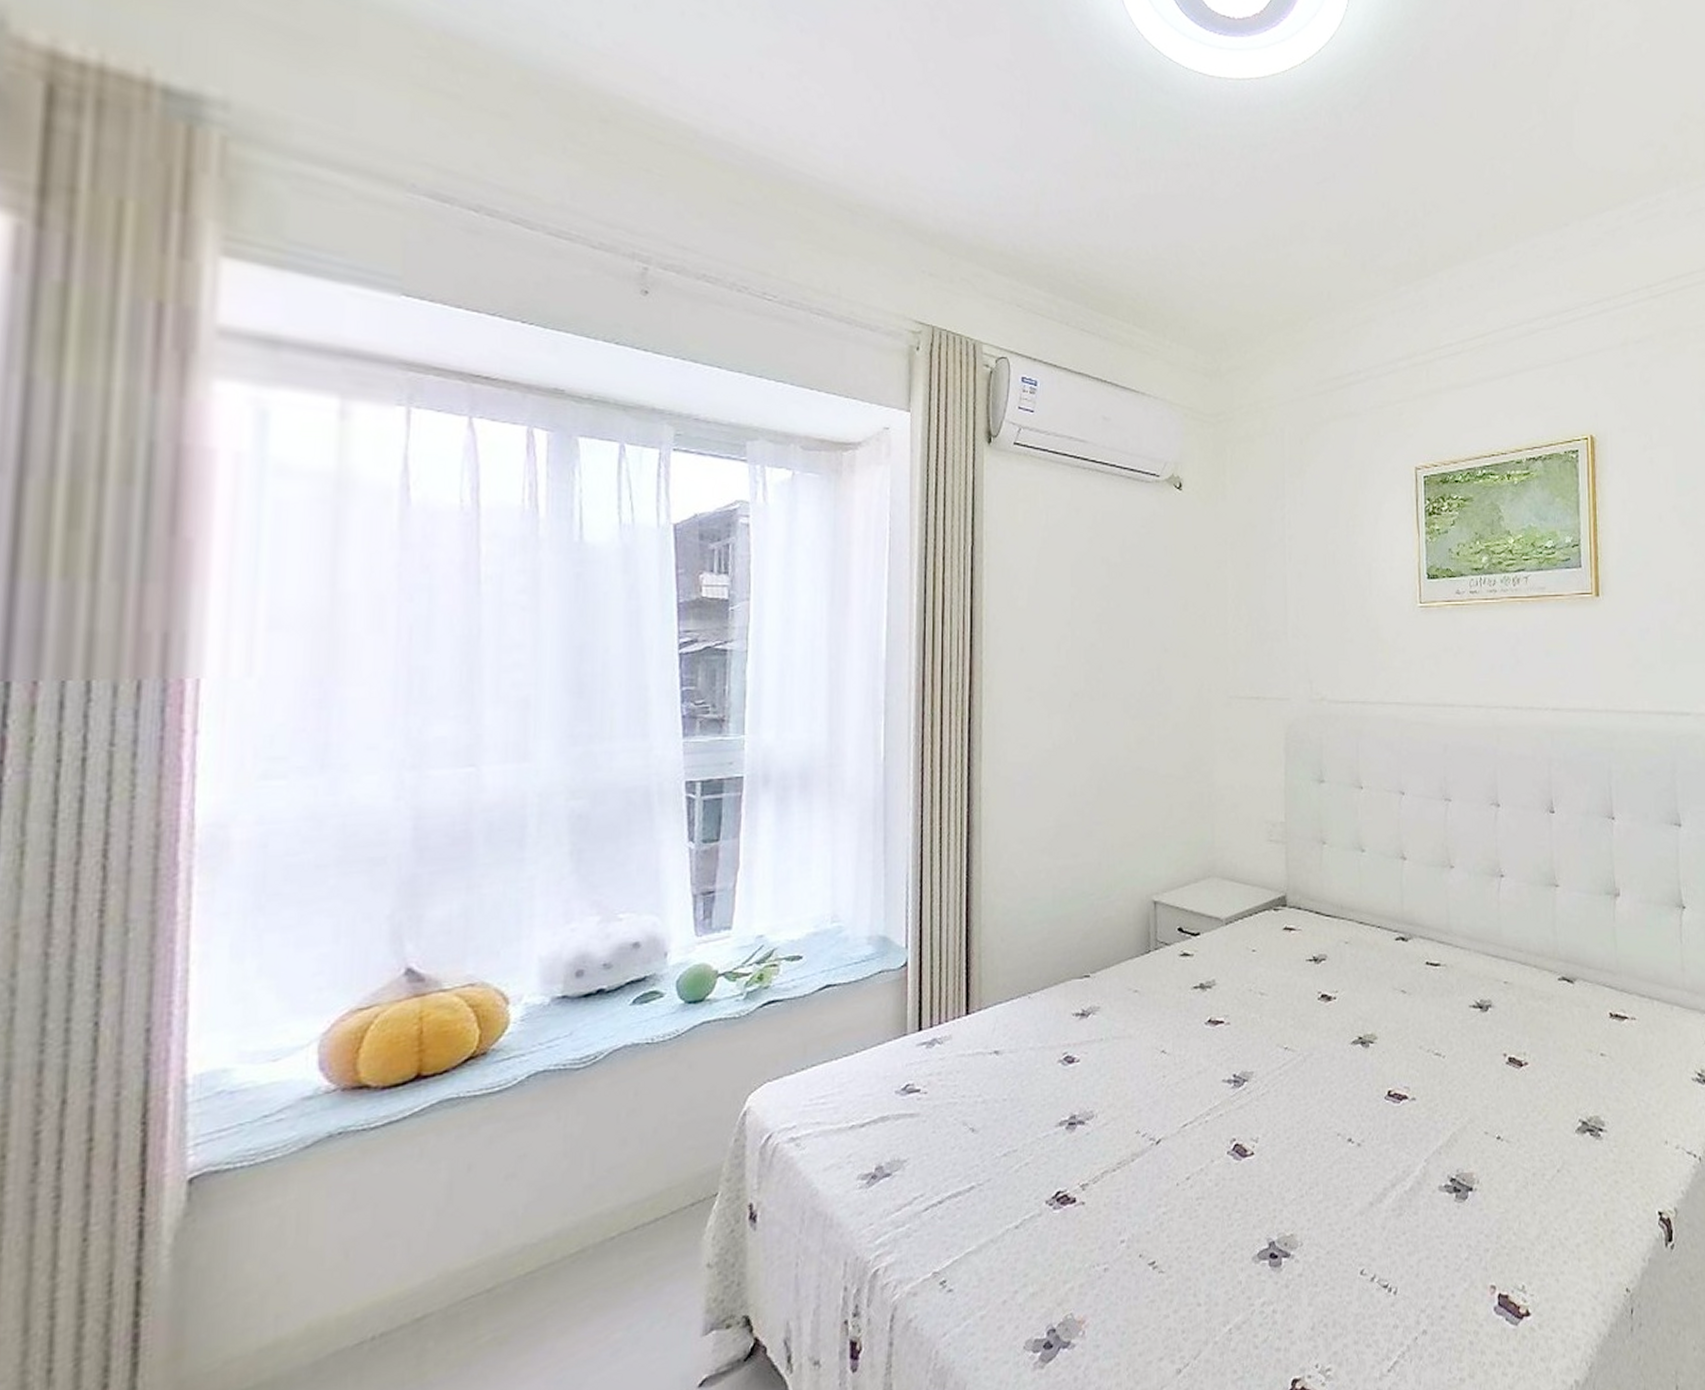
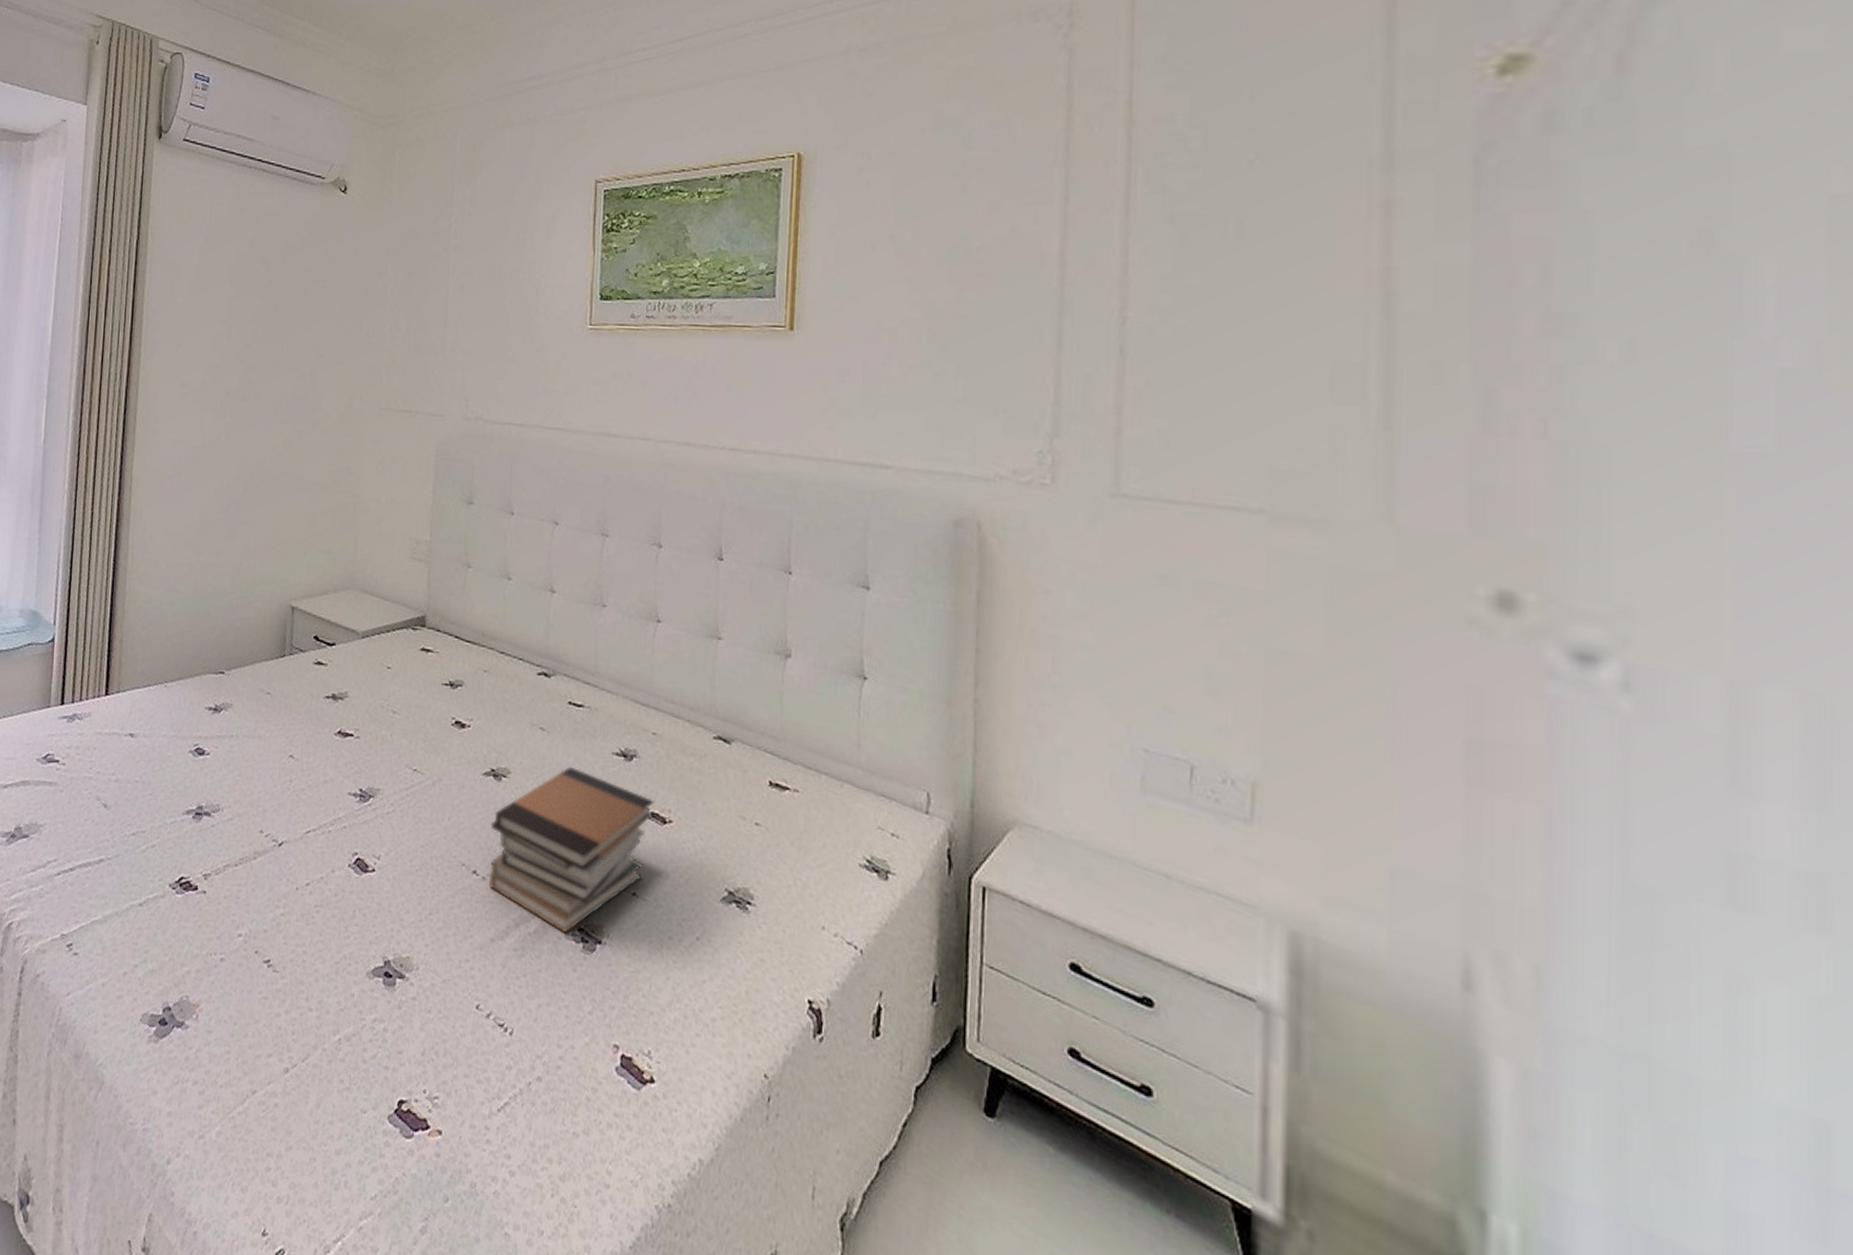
book stack: none [1362,1024,1511,1186] -> present [489,766,654,934]

